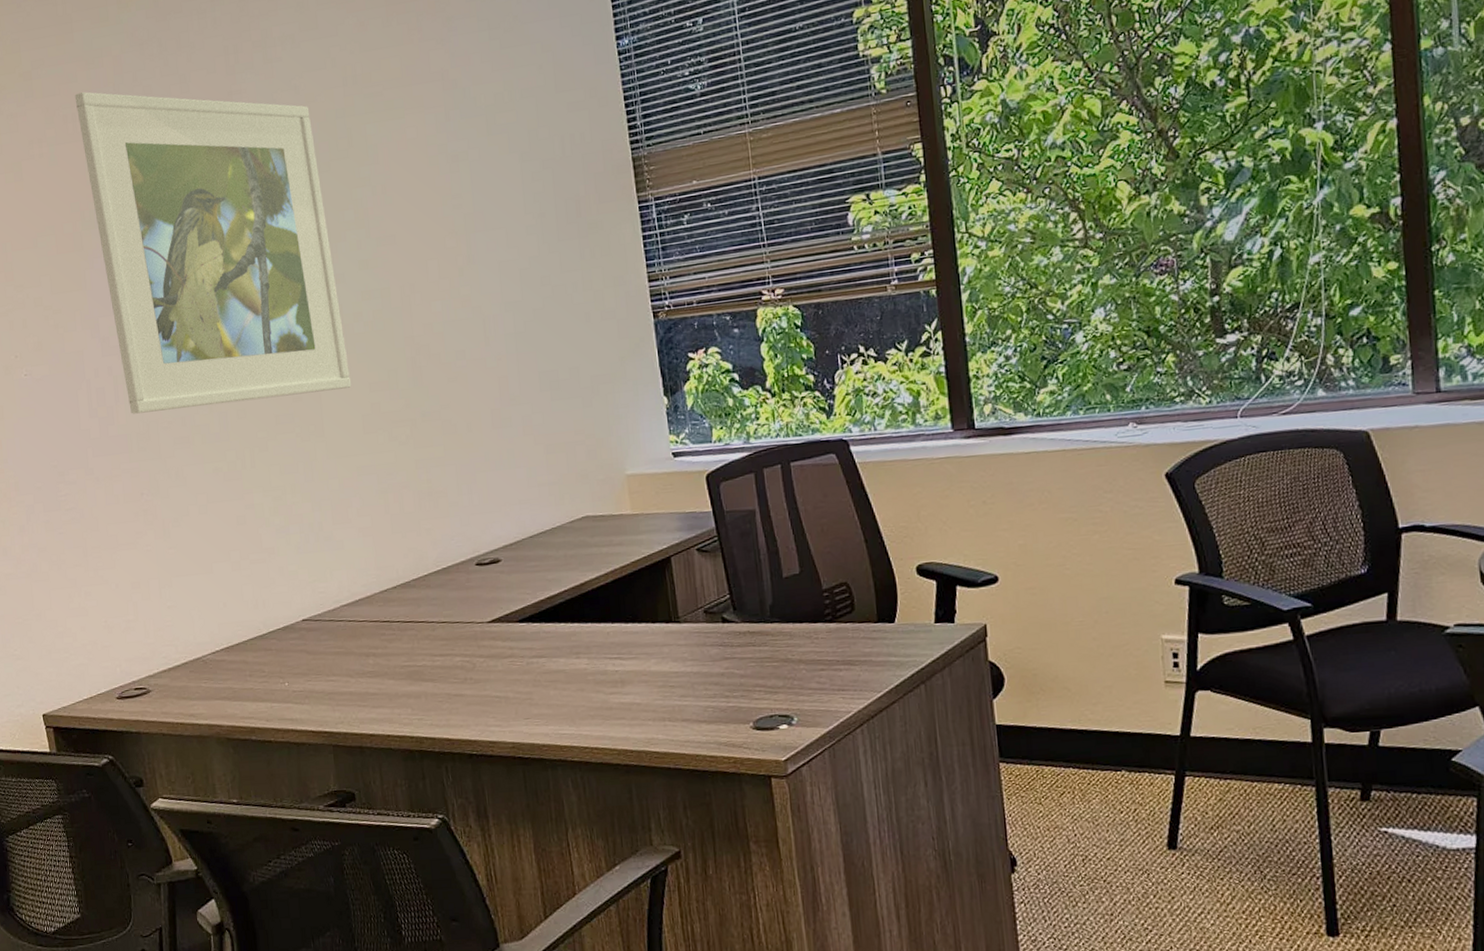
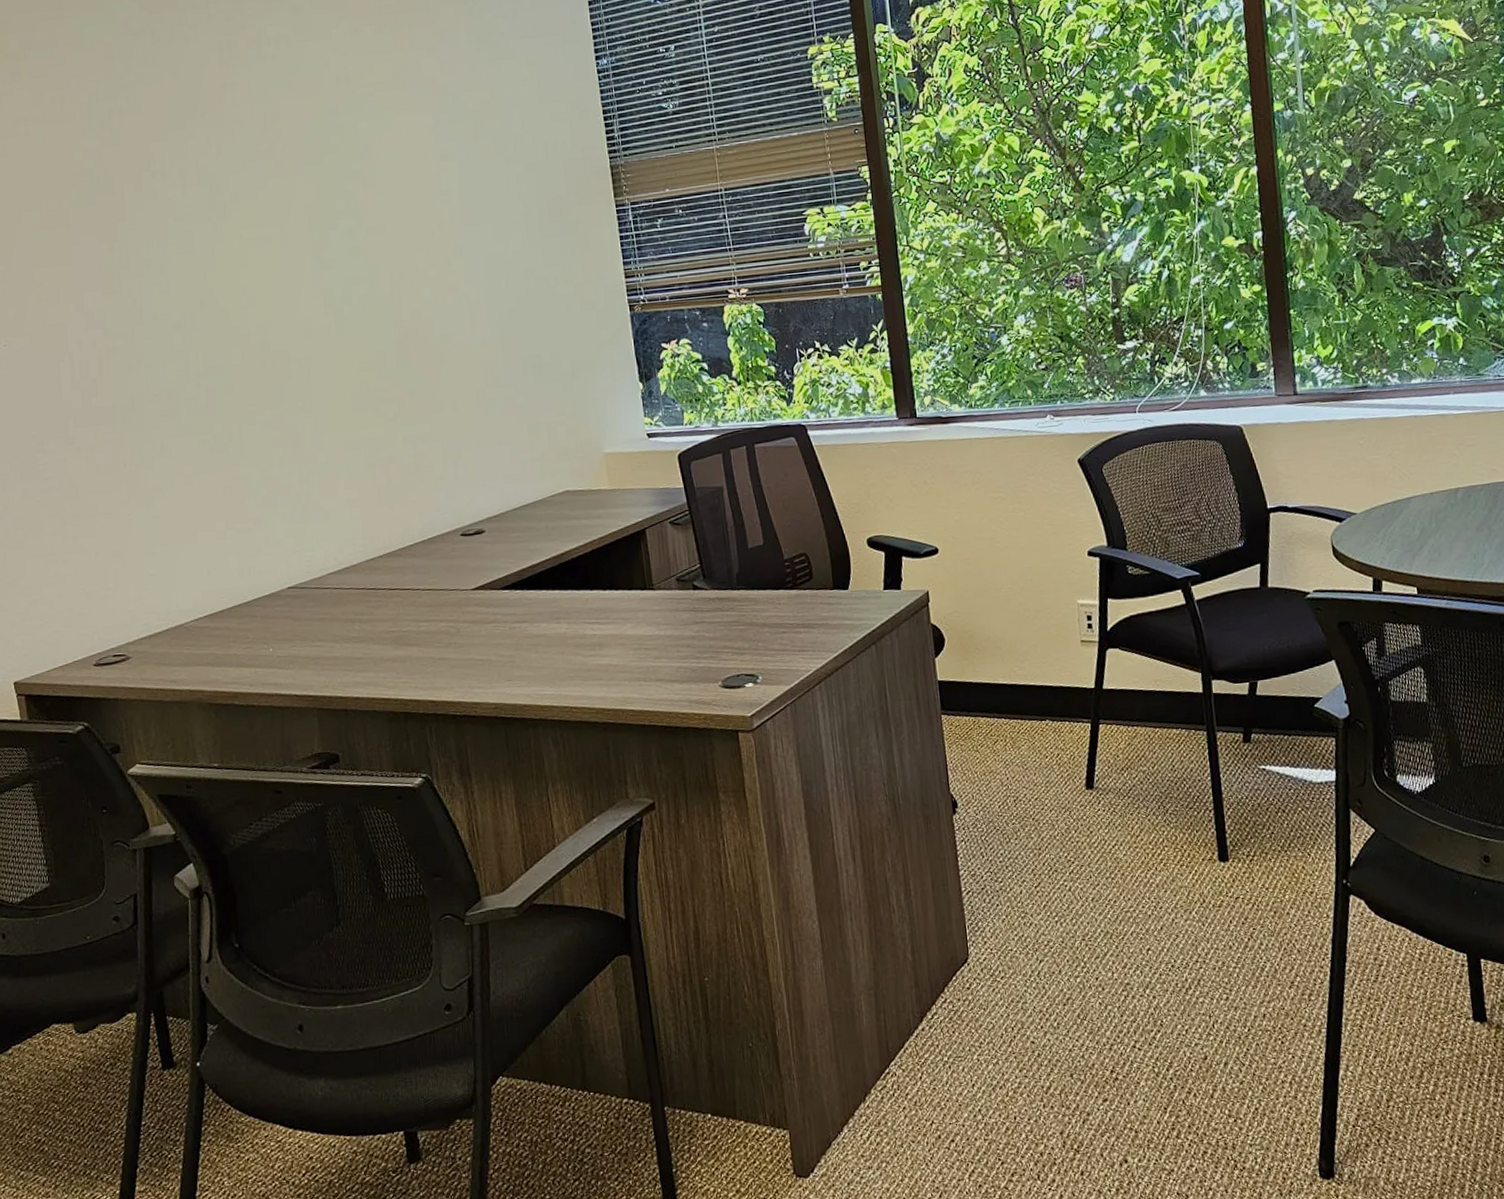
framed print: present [74,91,352,414] -> none [63,75,341,387]

